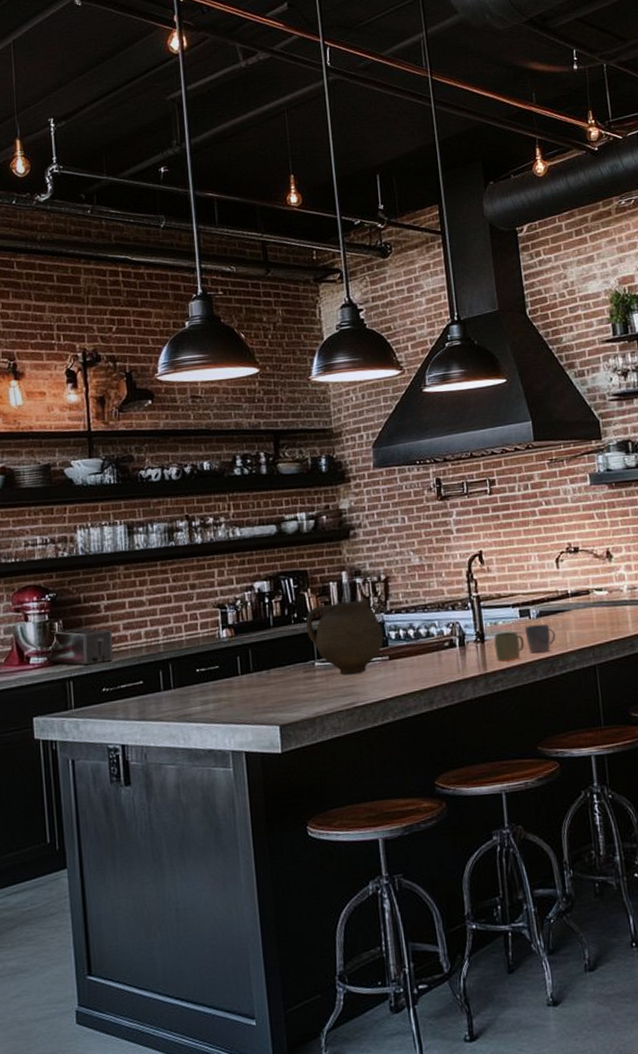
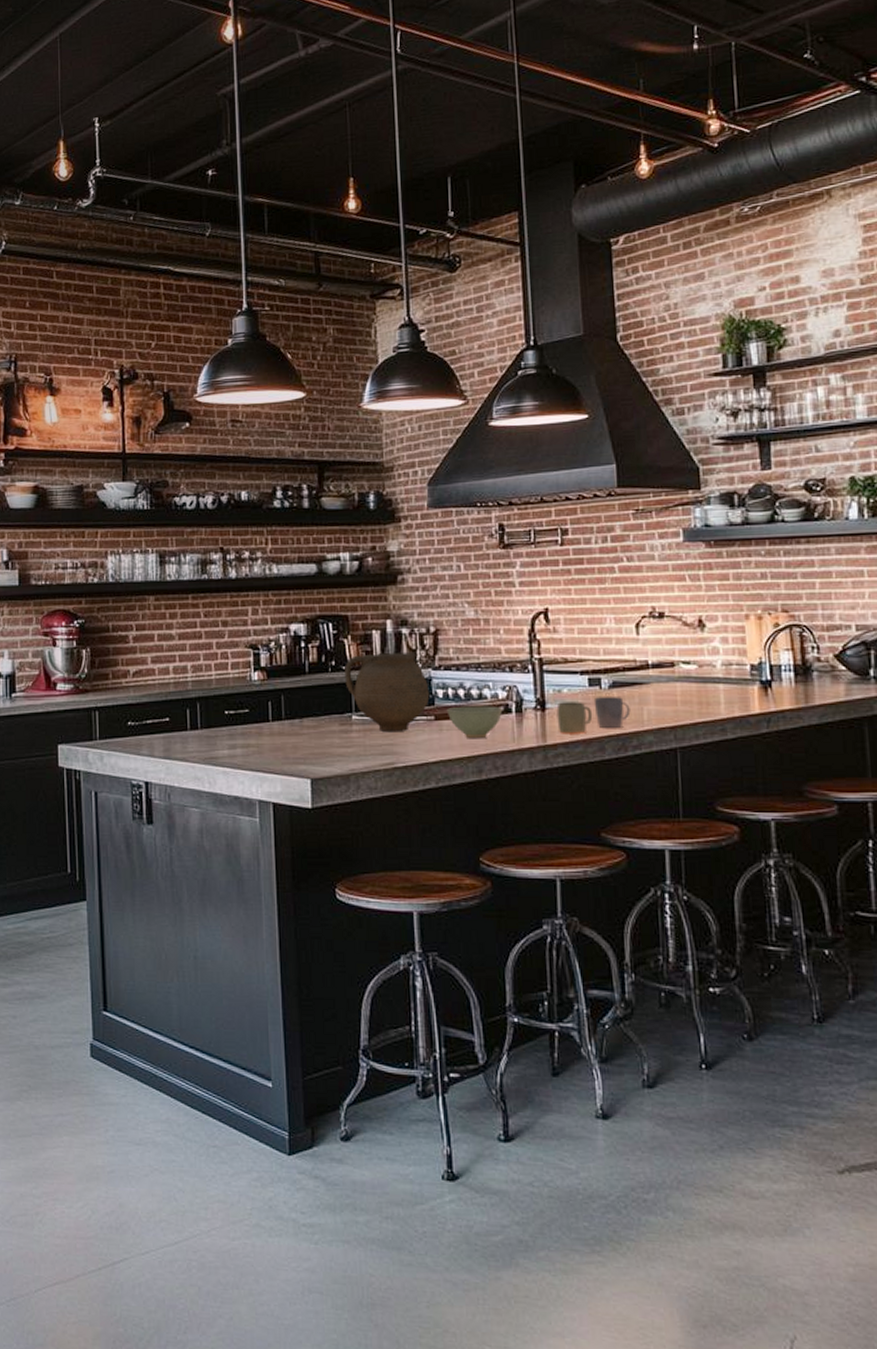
toaster: present [49,627,113,667] -> none [75,656,141,698]
bowl: none [399,642,448,673] -> present [446,706,503,738]

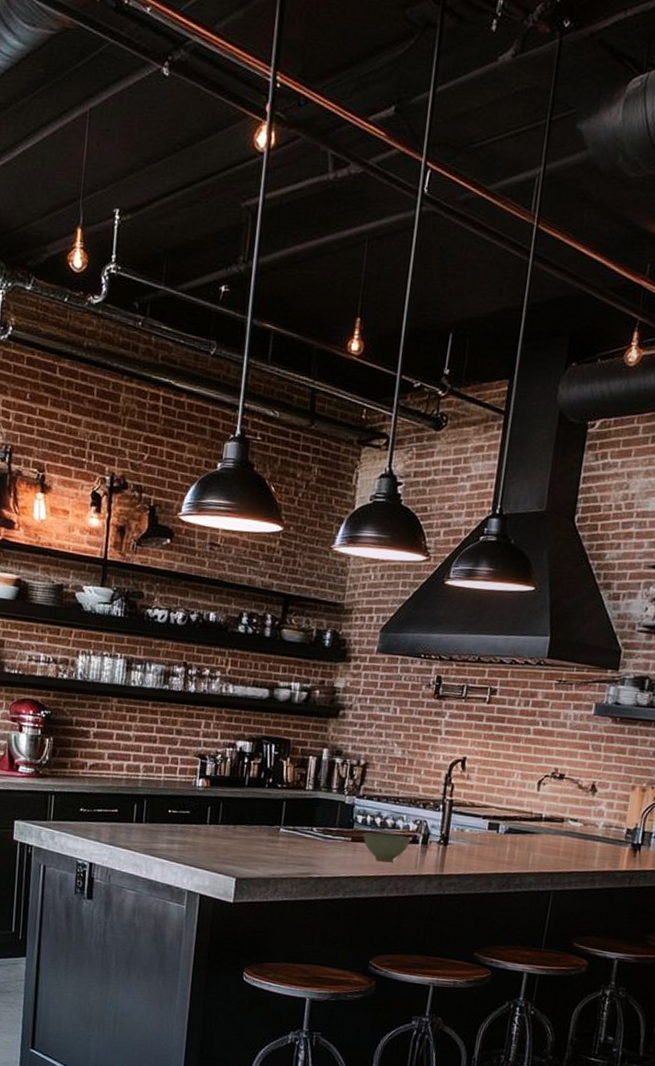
pottery: present [345,651,430,731] -> none [278,776,351,848]
mug: present [556,702,593,734] -> none [455,840,487,869]
mug: present [593,697,631,728] -> none [489,839,519,868]

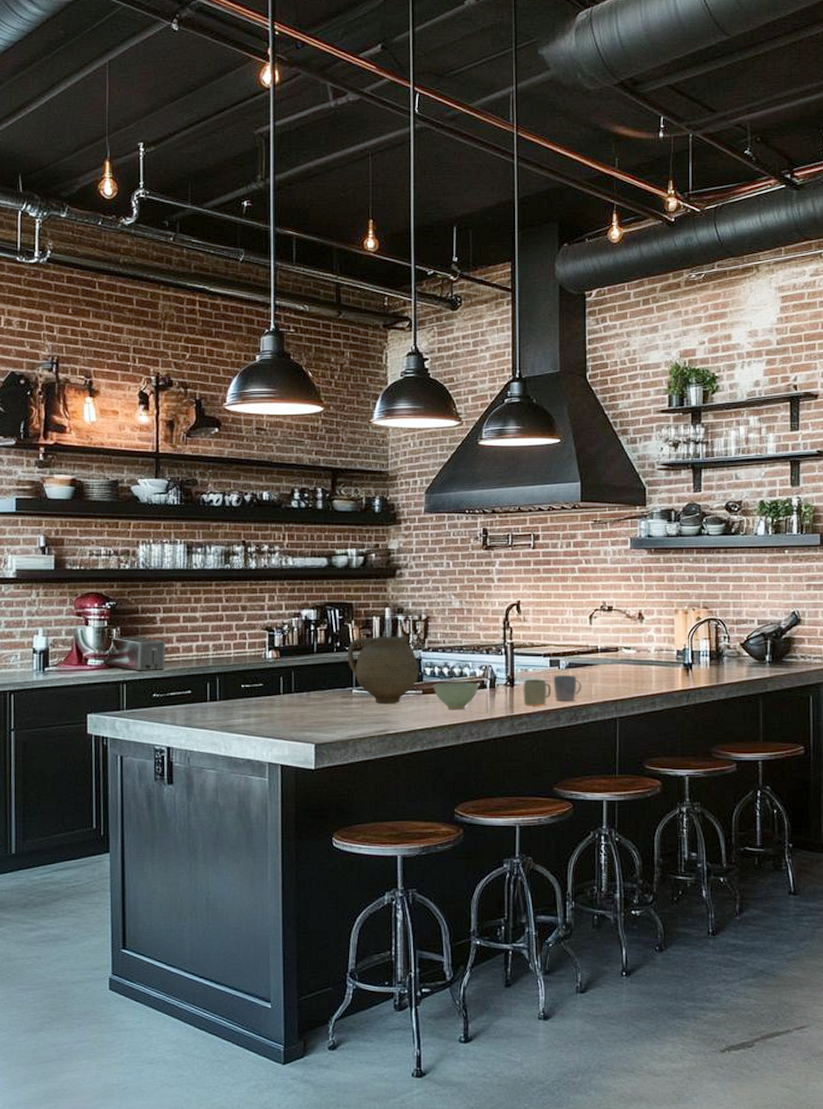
toaster: none [36,745,98,787] -> present [105,635,166,673]
pottery: none [278,776,351,848] -> present [348,635,419,703]
mug: none [455,840,487,869] -> present [523,679,552,706]
mug: none [489,839,519,868] -> present [553,676,582,701]

